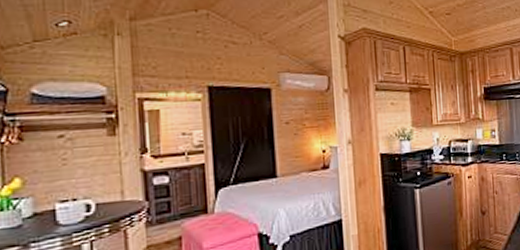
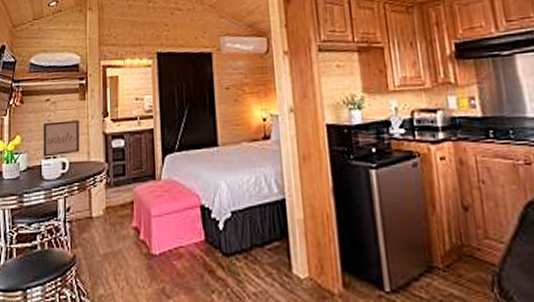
wall art: none [55,157,110,201] -> present [43,120,80,157]

